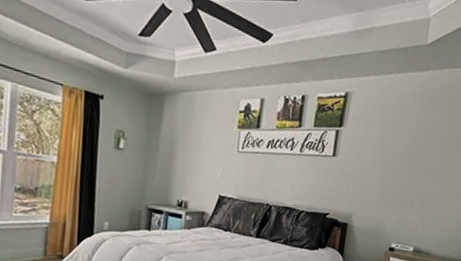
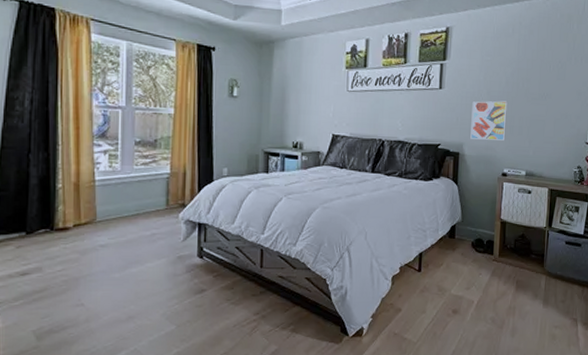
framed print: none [360,172,402,215] -> present [470,100,508,141]

